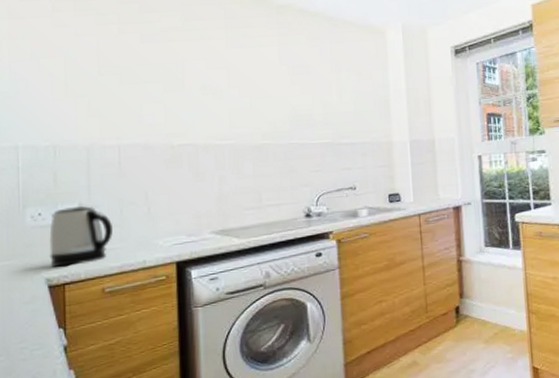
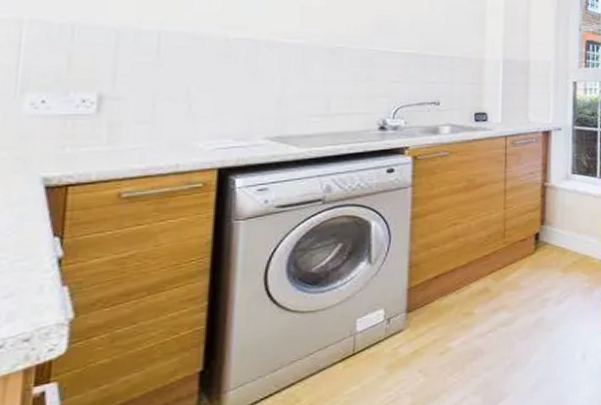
kettle: present [49,206,112,267] -> none [50,97,140,165]

